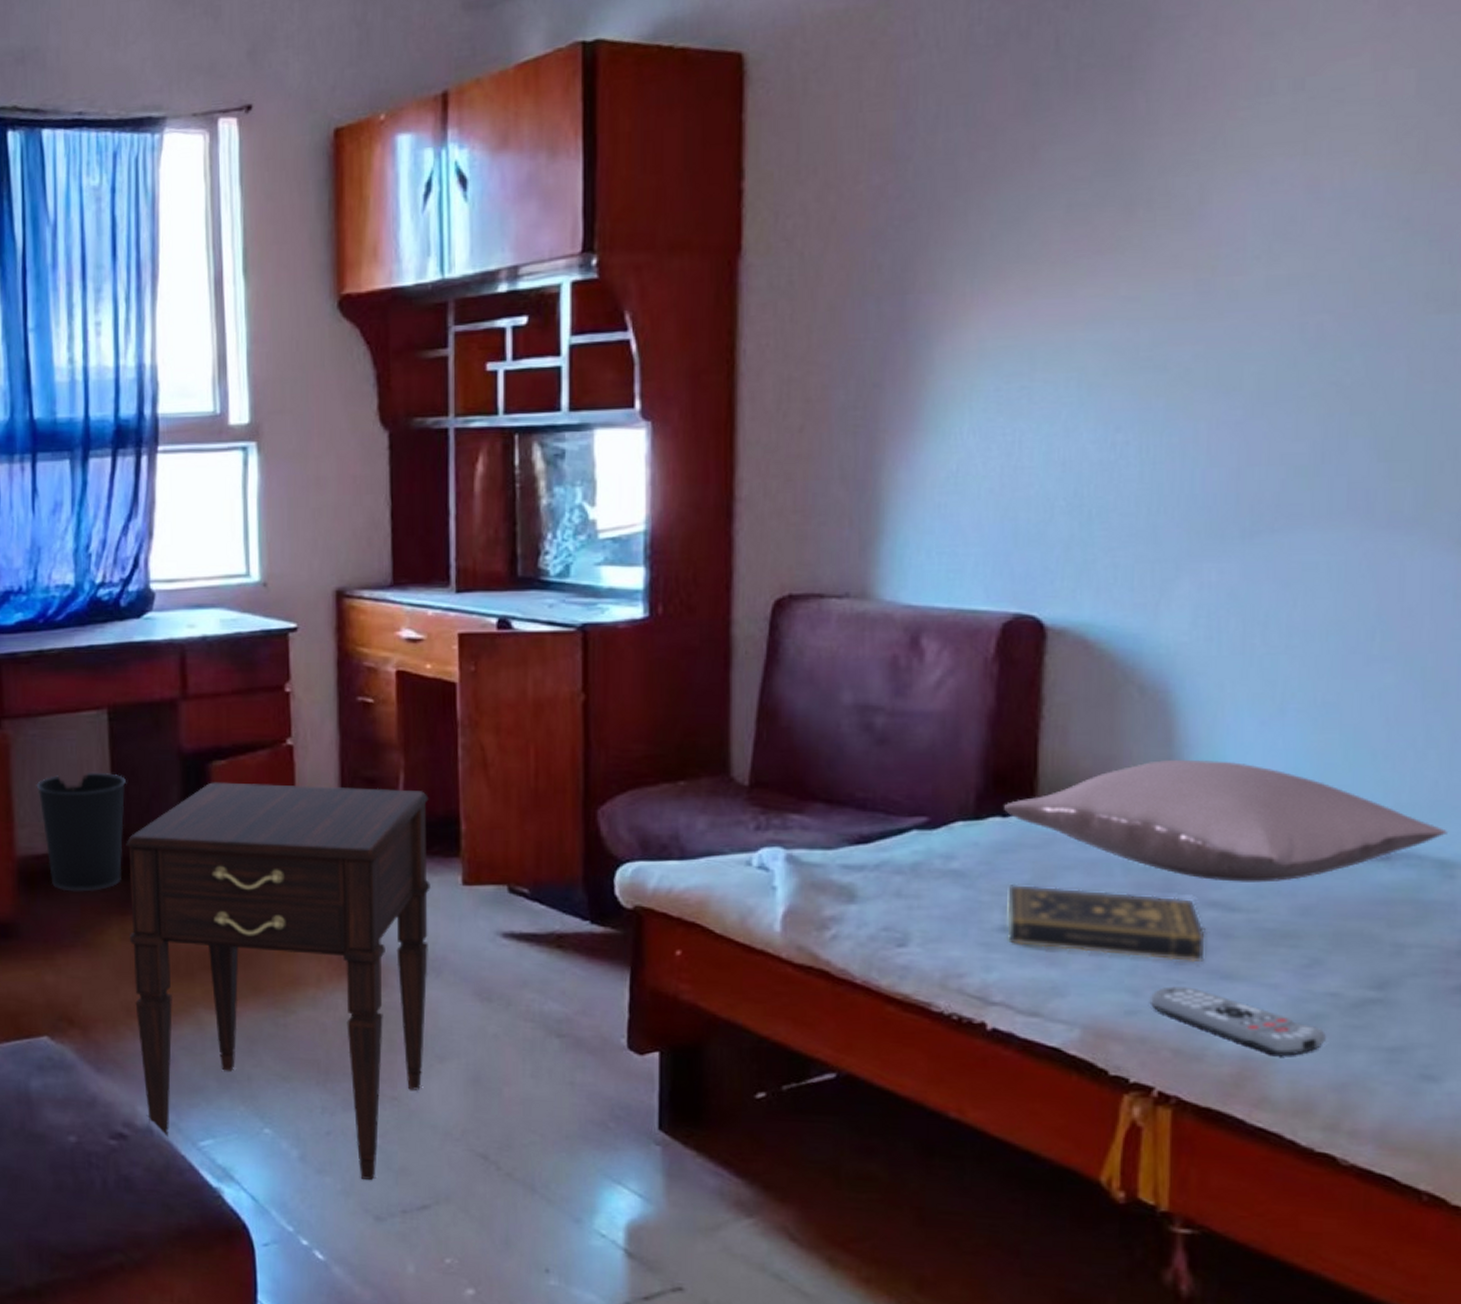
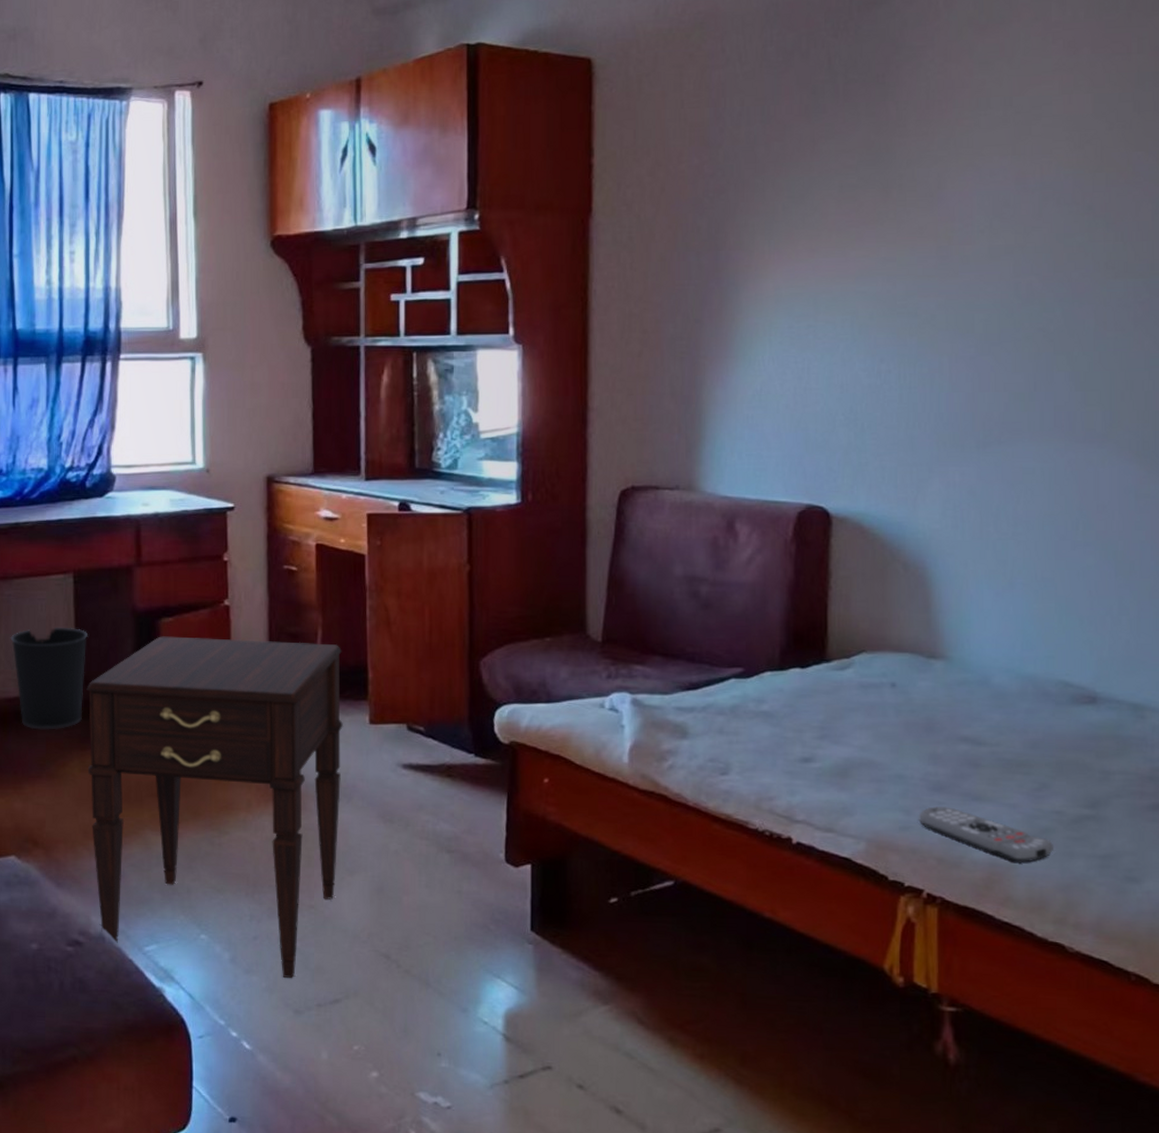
pillow: present [1004,759,1447,883] -> none [802,622,1138,722]
book: present [1005,883,1207,963] -> none [805,722,961,787]

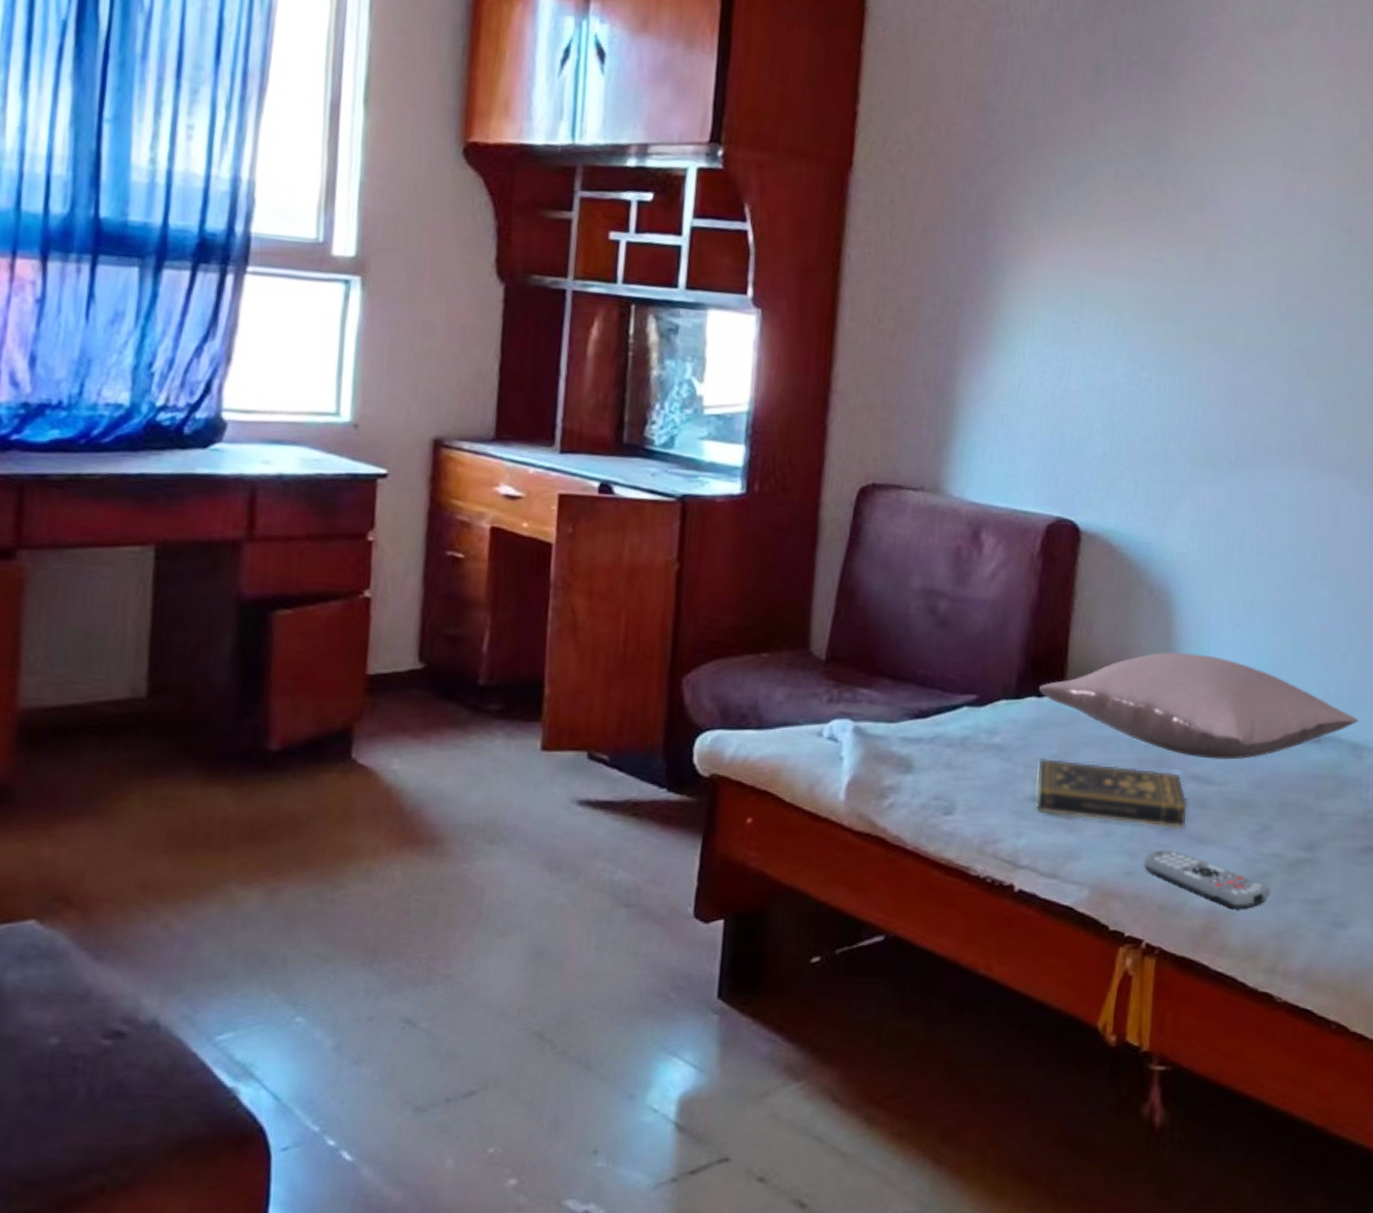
wastebasket: present [10,627,87,730] -> none [54,616,169,752]
nightstand: present [86,636,343,979] -> none [152,633,513,1069]
pillow: none [802,622,1138,722] -> present [1039,651,1359,760]
book: none [805,722,961,787] -> present [1035,757,1189,829]

